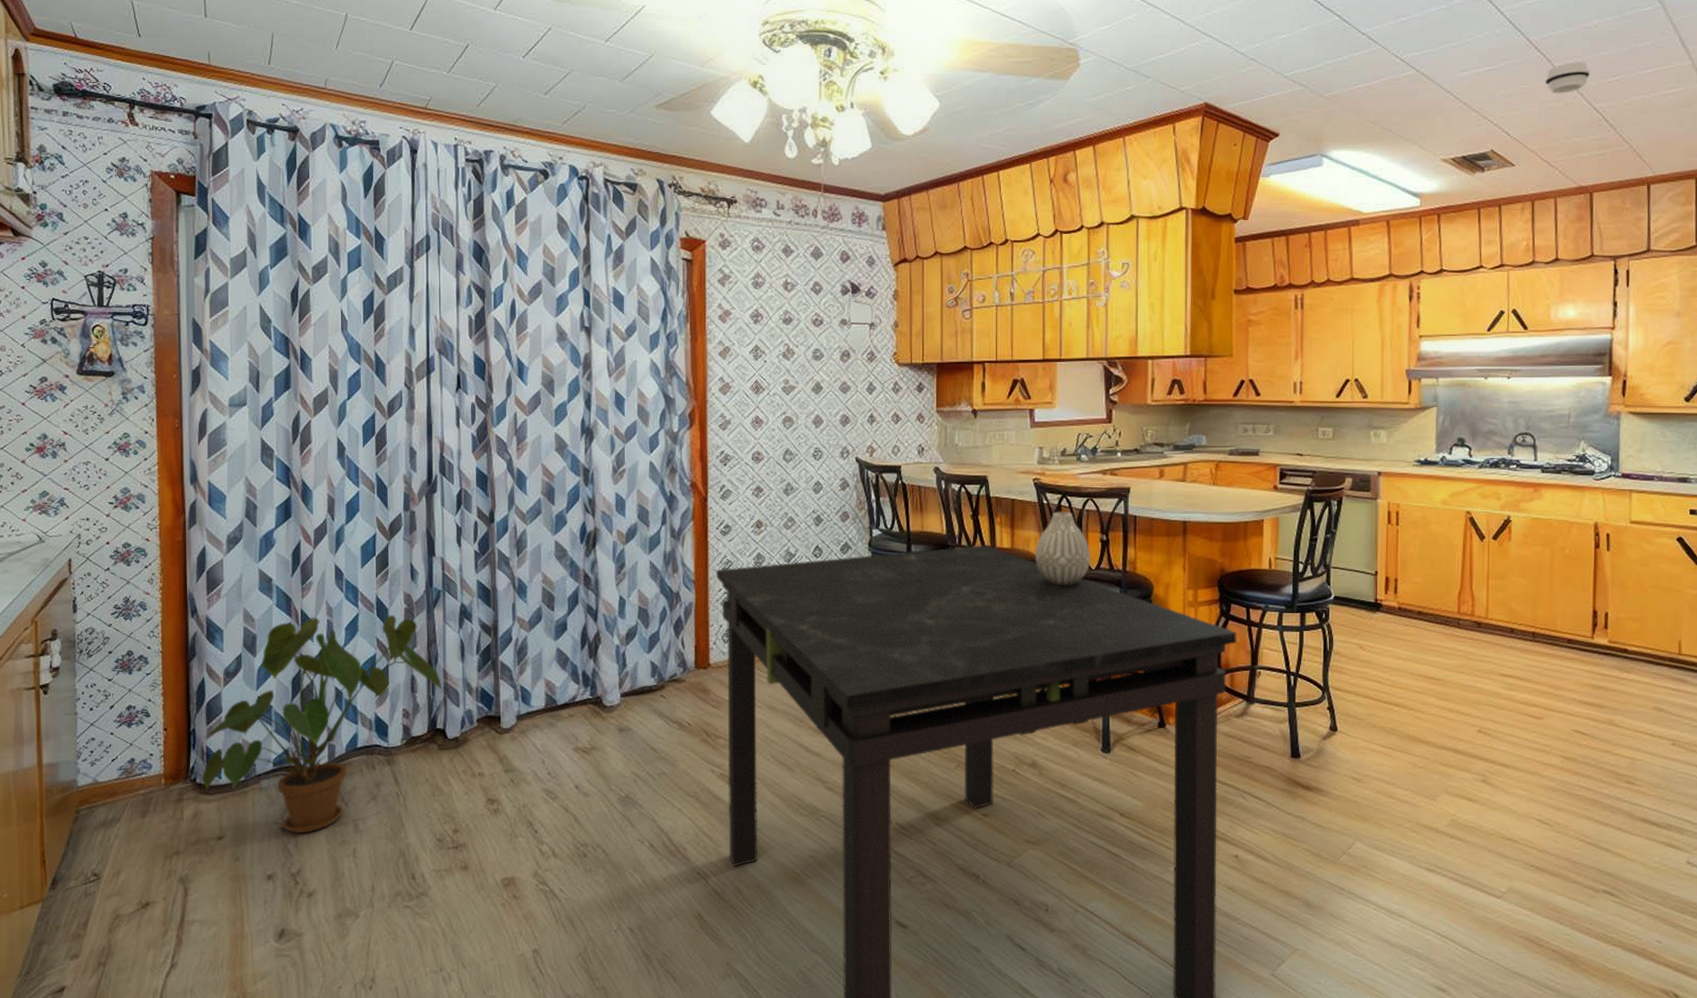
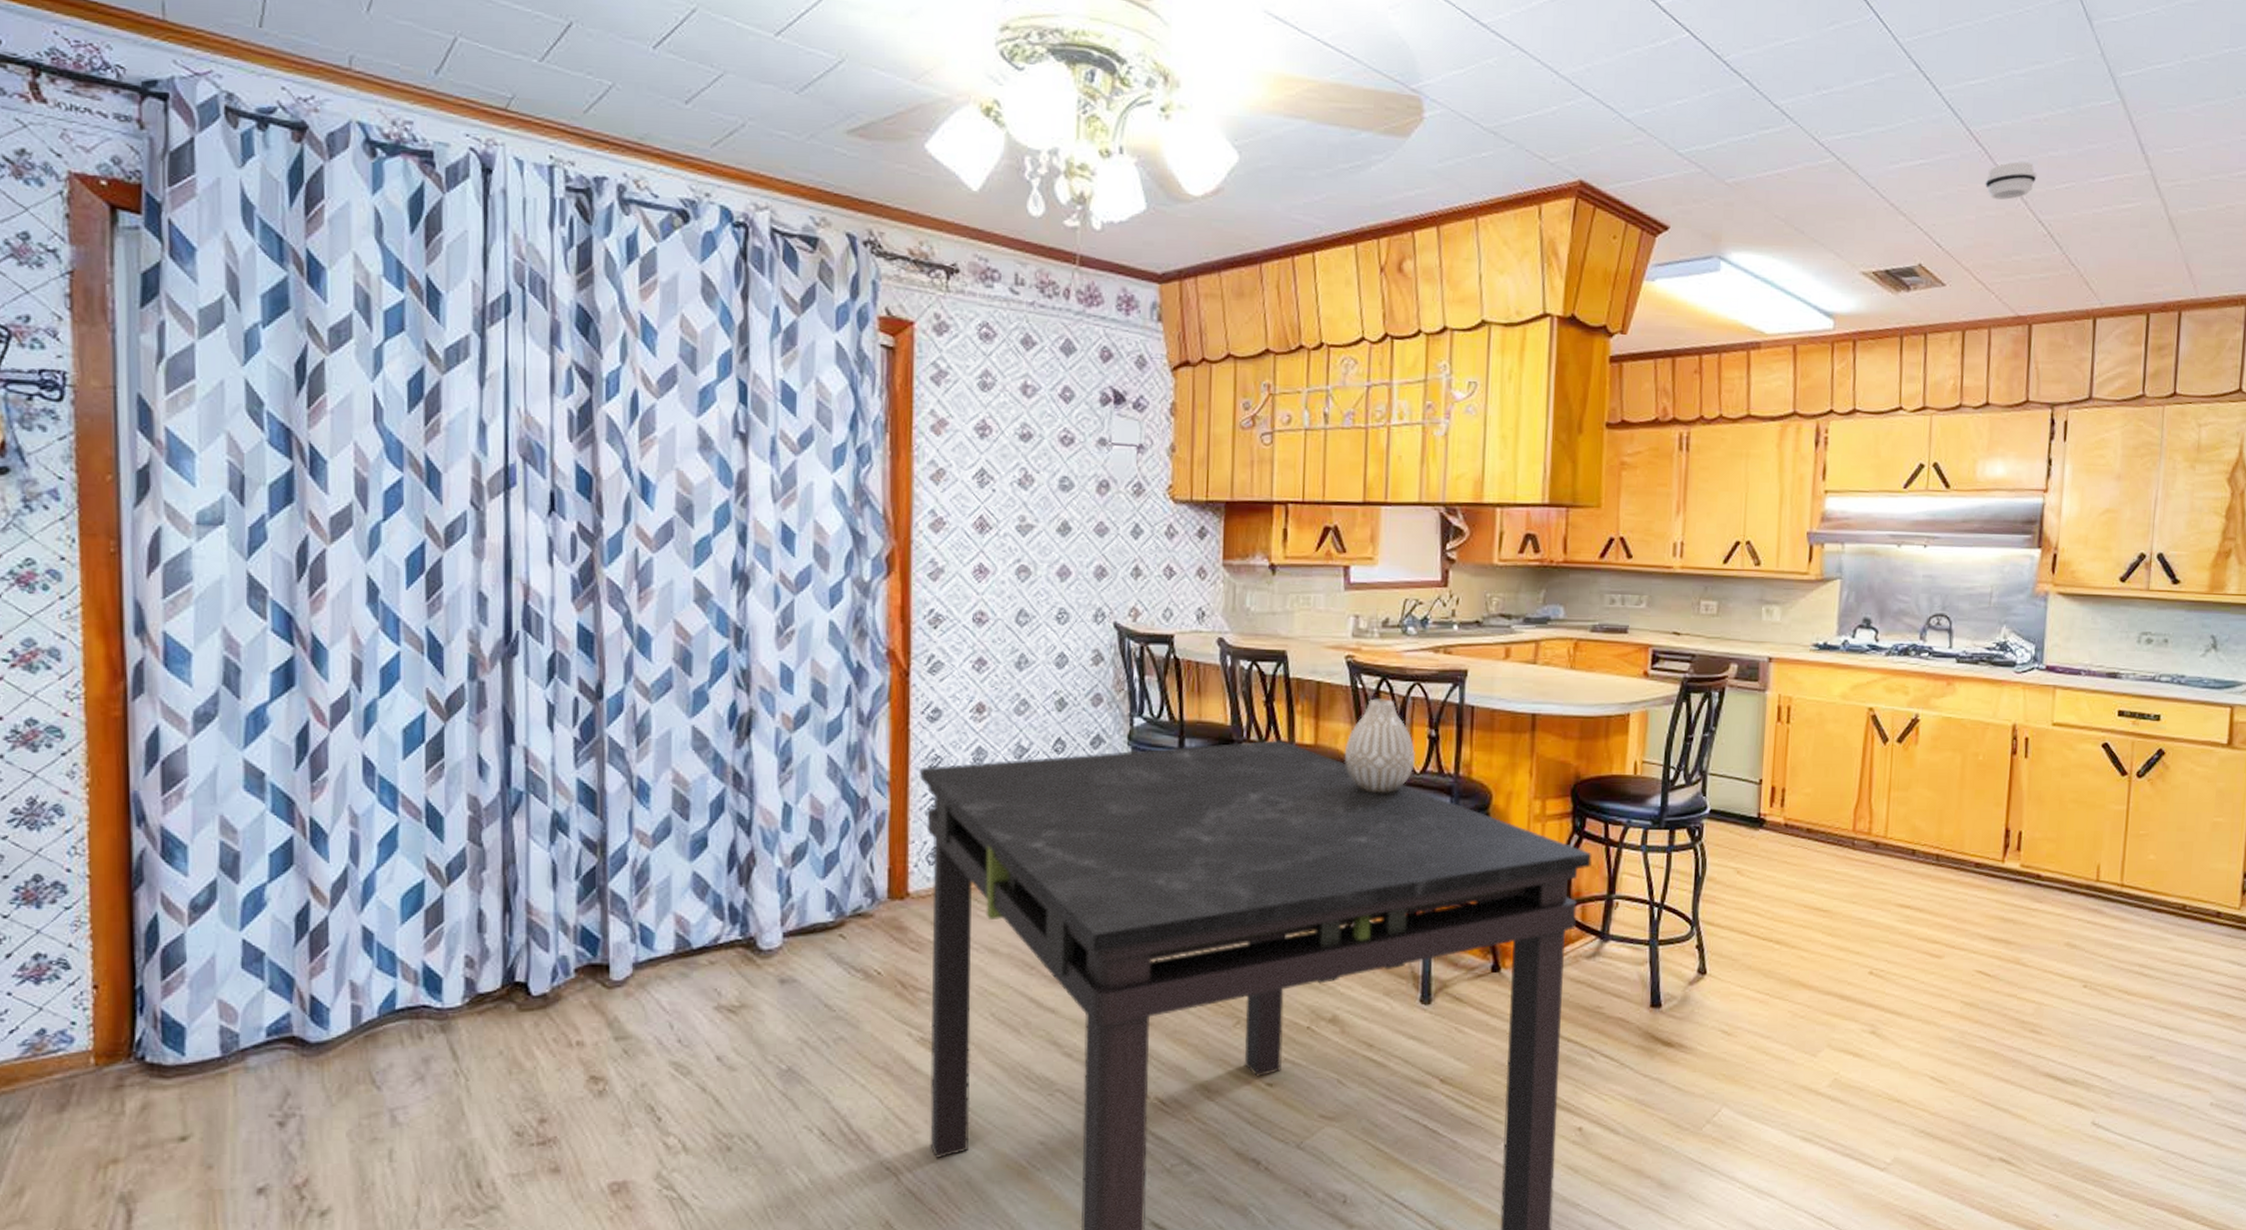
house plant: present [200,615,446,834] -> none [151,826,529,1130]

